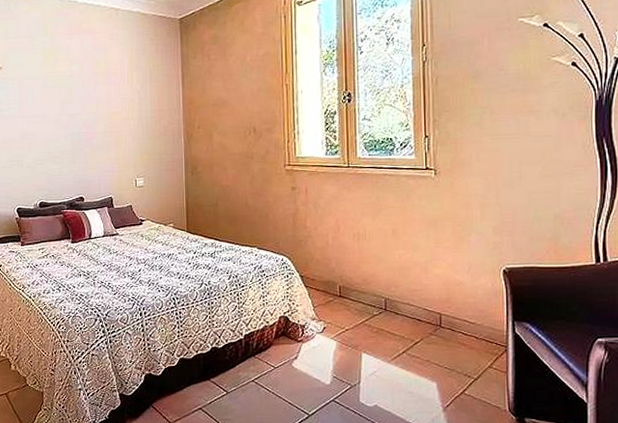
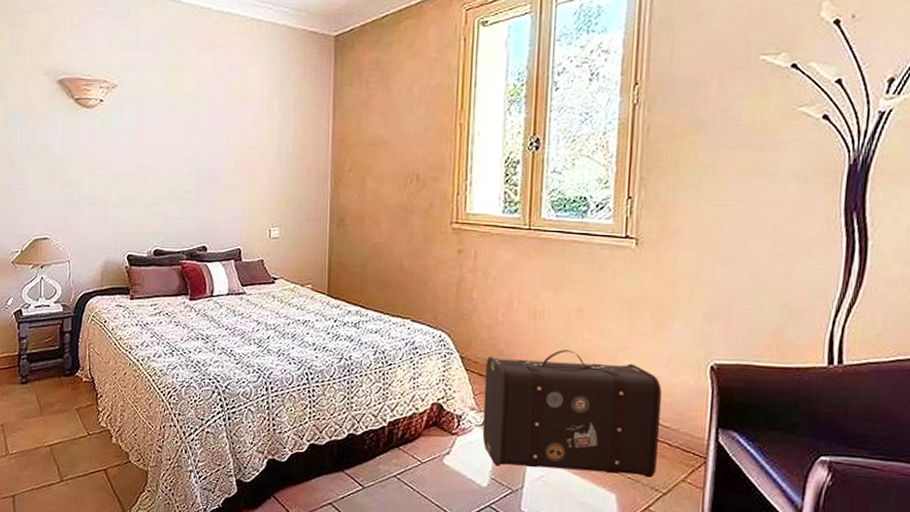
suitcase: none [321,264,468,367] -> present [482,350,662,479]

